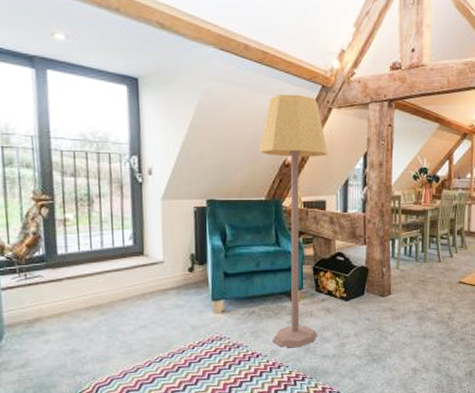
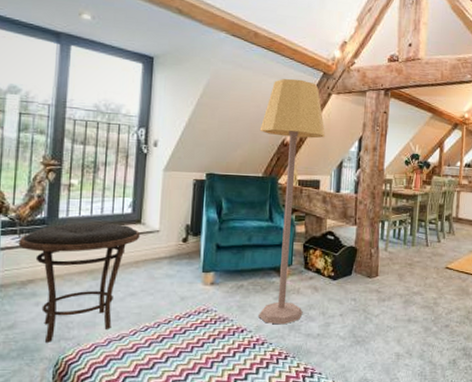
side table: none [19,257,145,378] -> present [18,222,141,342]

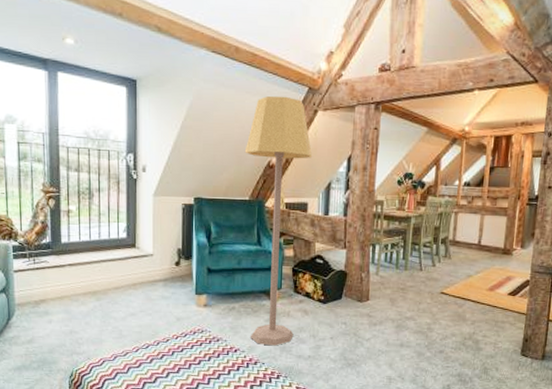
side table: present [18,222,141,342] -> none [29,247,136,356]

